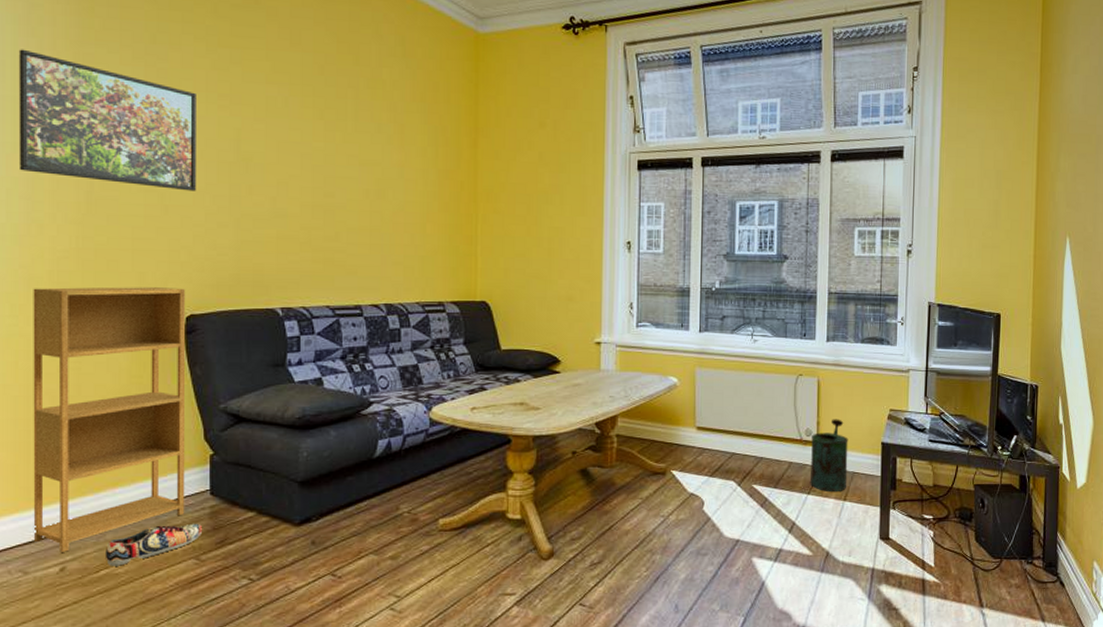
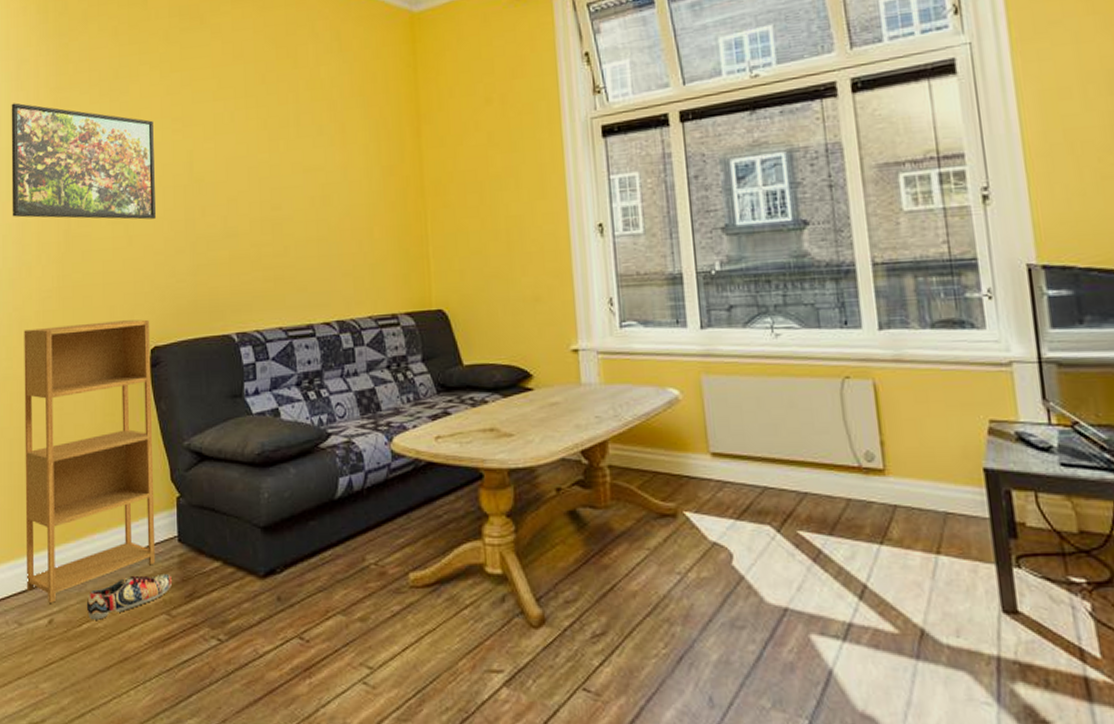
watering can: present [811,419,848,491] -> none [875,436,939,540]

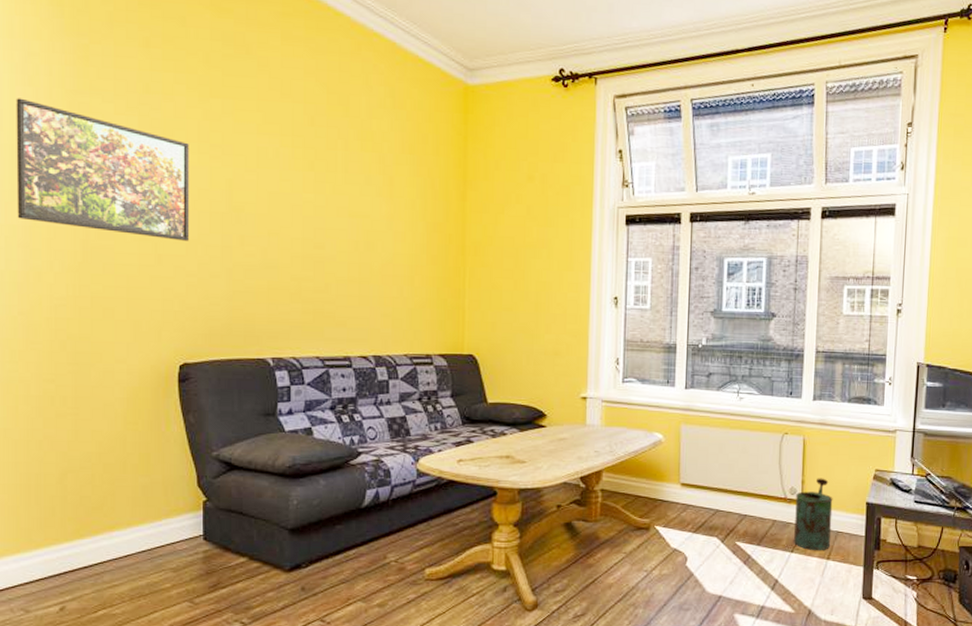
shelving unit: present [24,319,156,603] -> none [32,334,180,592]
shoe: present [86,573,172,620] -> none [102,567,195,607]
watering can: none [875,436,939,540] -> present [794,478,833,550]

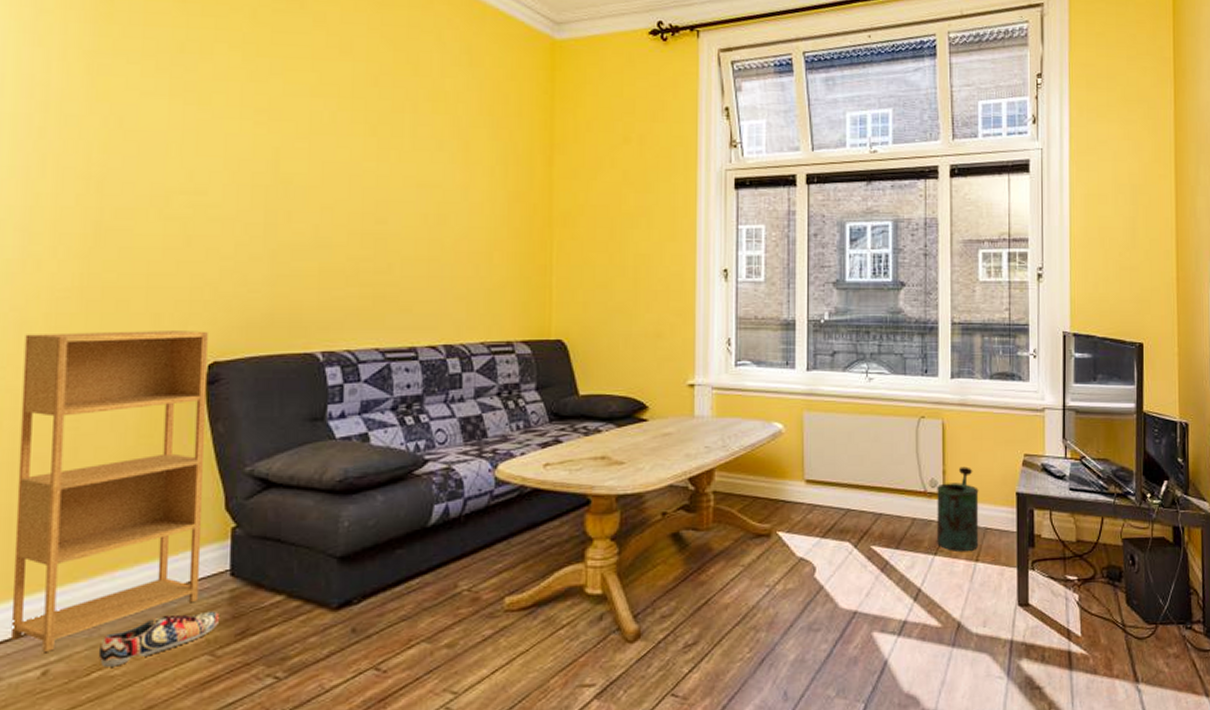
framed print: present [16,98,189,241] -> none [15,60,229,219]
shelving unit: none [32,334,180,592] -> present [10,331,209,652]
shoe: none [102,567,195,607] -> present [98,610,219,667]

